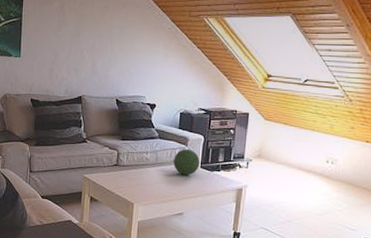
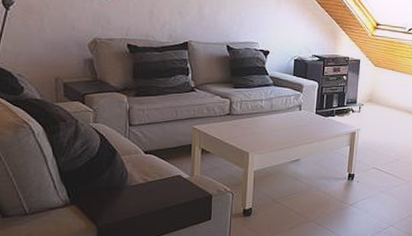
decorative orb: present [173,148,200,175] -> none [289,95,315,122]

